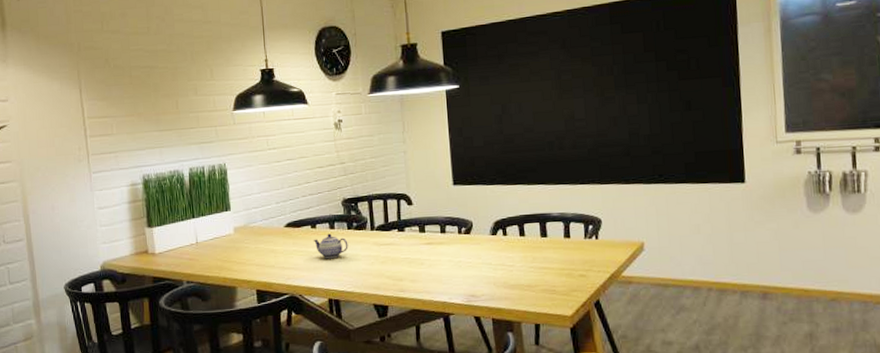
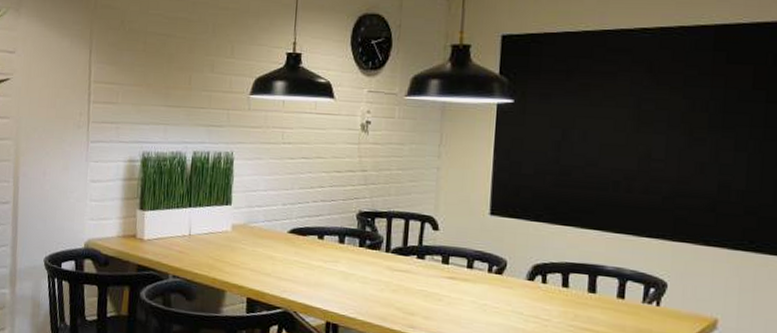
teapot: present [313,233,349,259] -> none [318,248,358,277]

